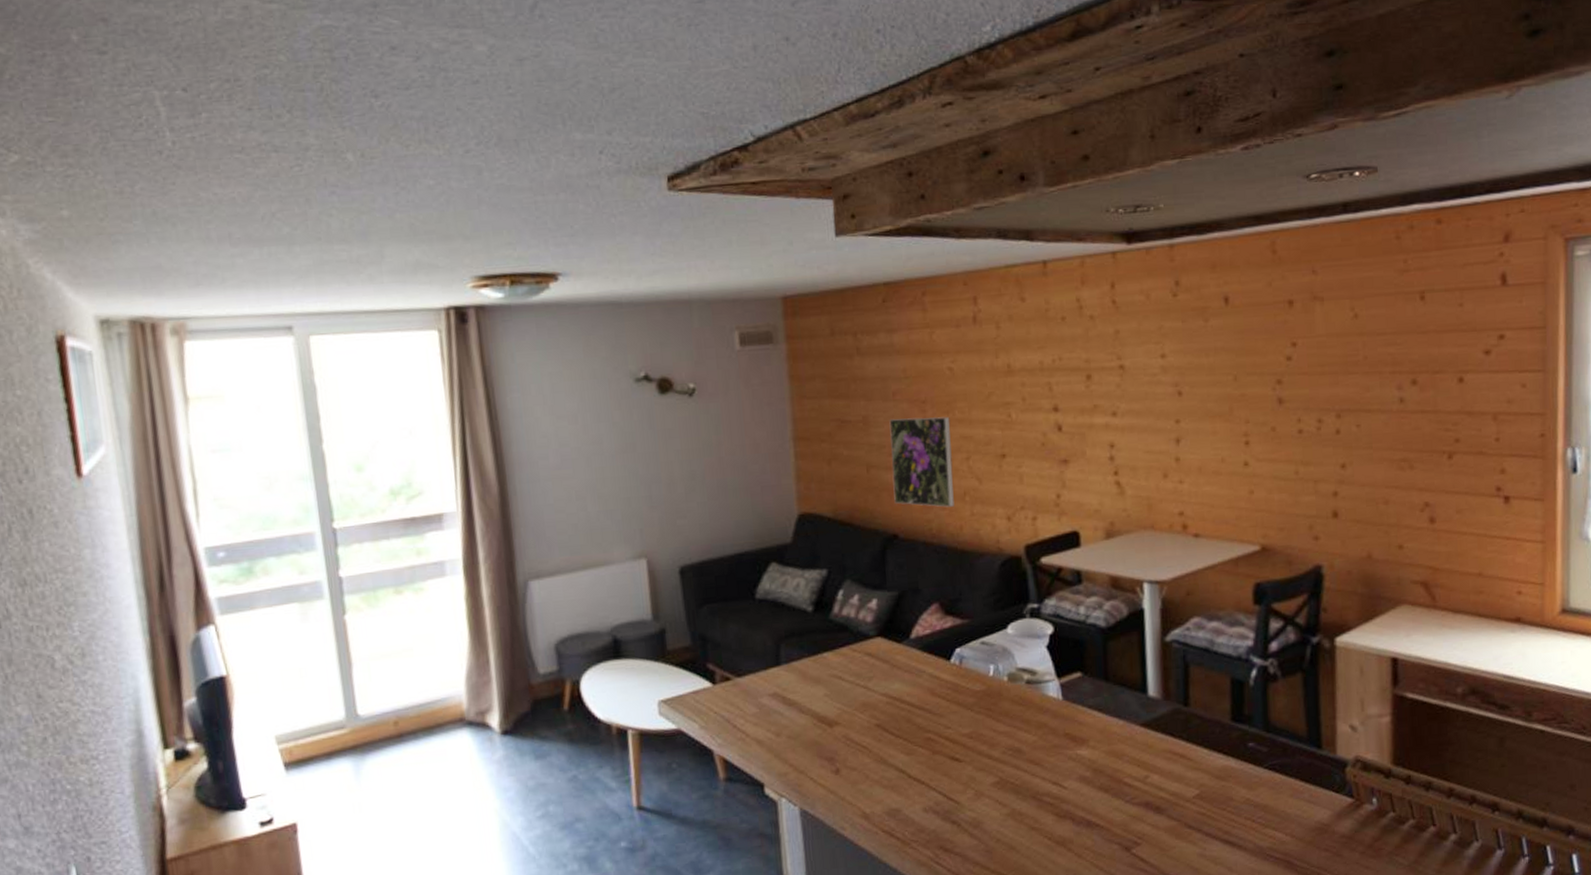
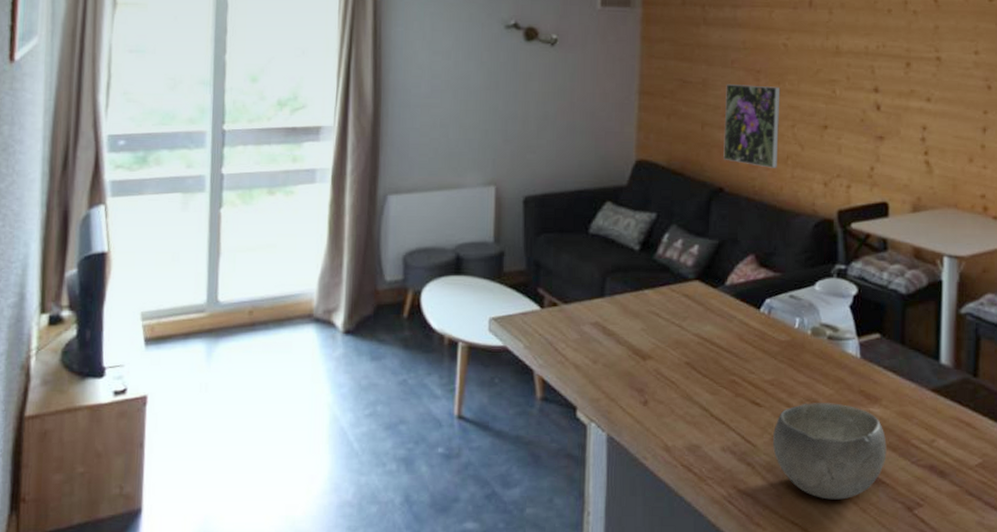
bowl: none [977,749,1099,849] -> present [773,403,887,500]

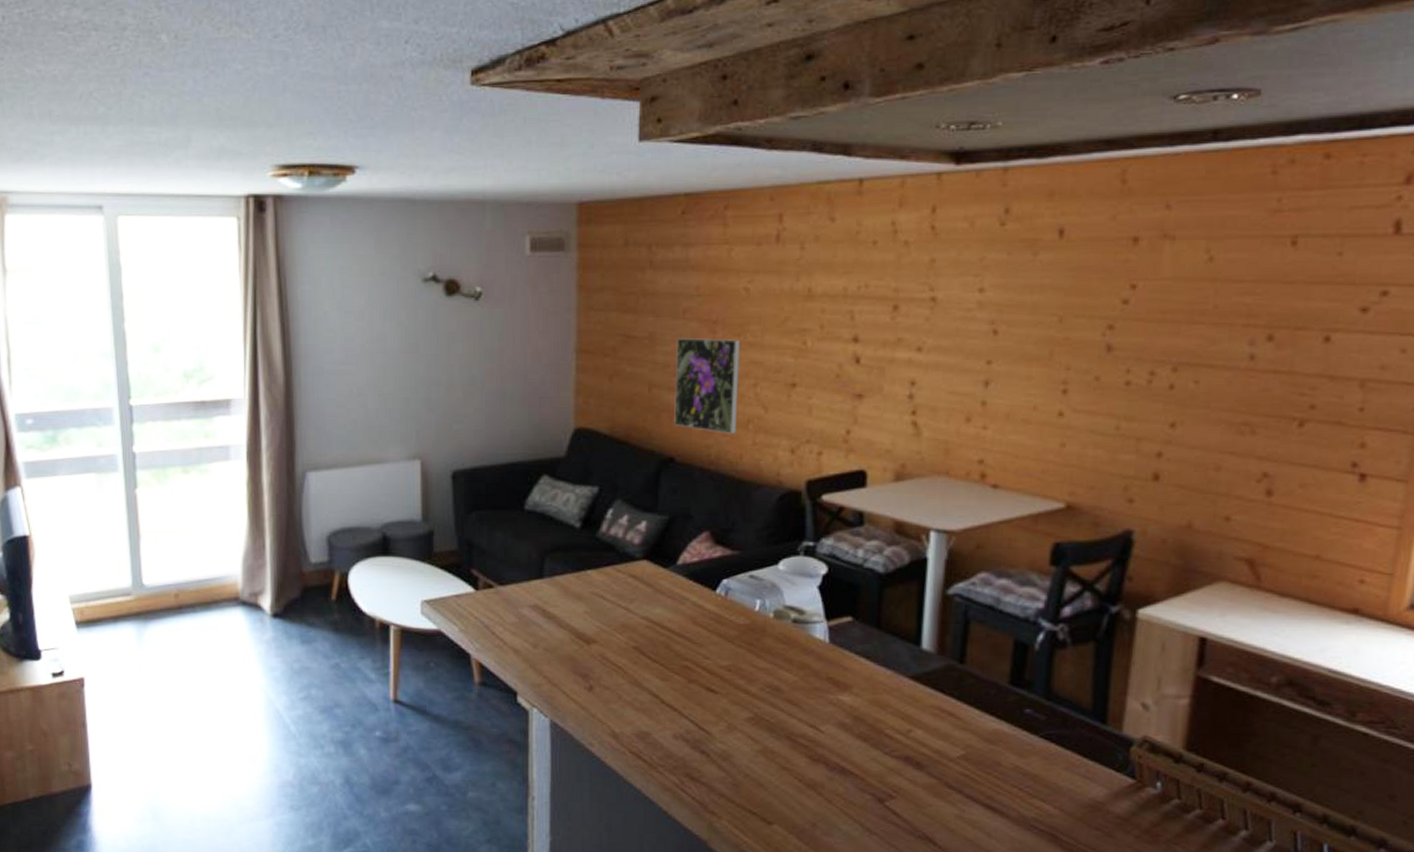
bowl: present [773,403,887,500] -> none [730,690,857,790]

